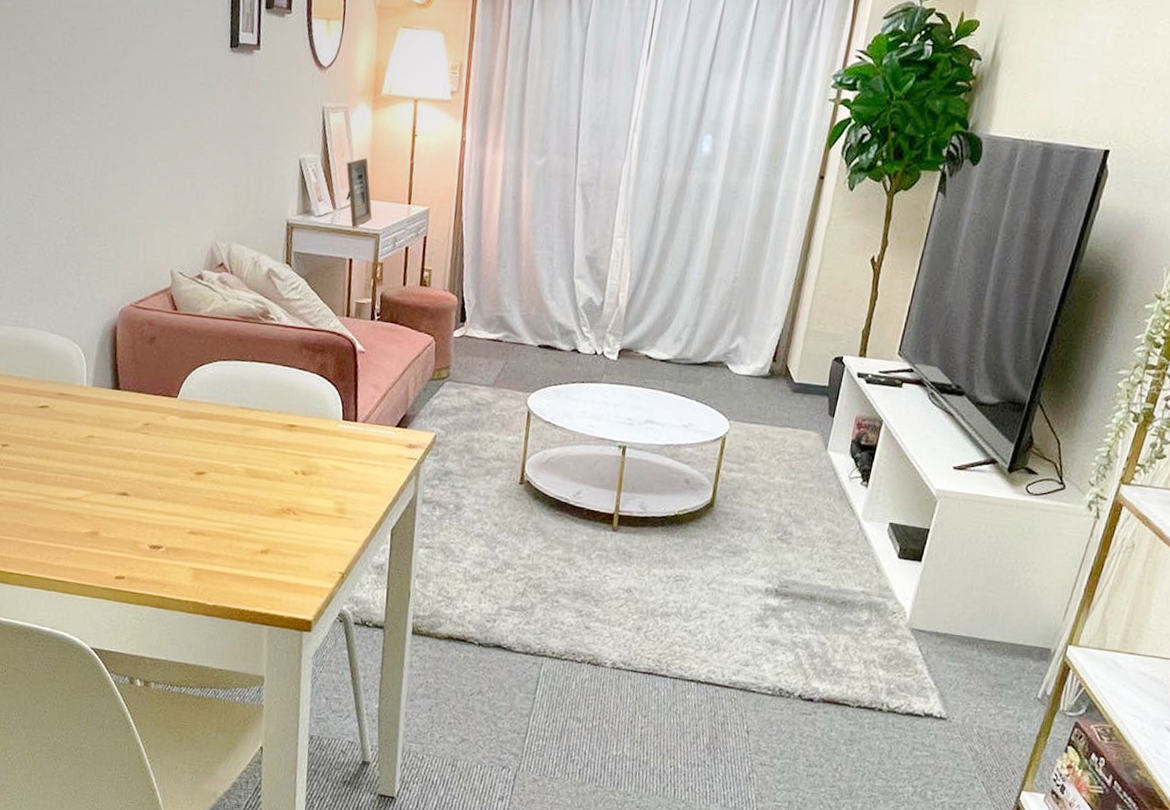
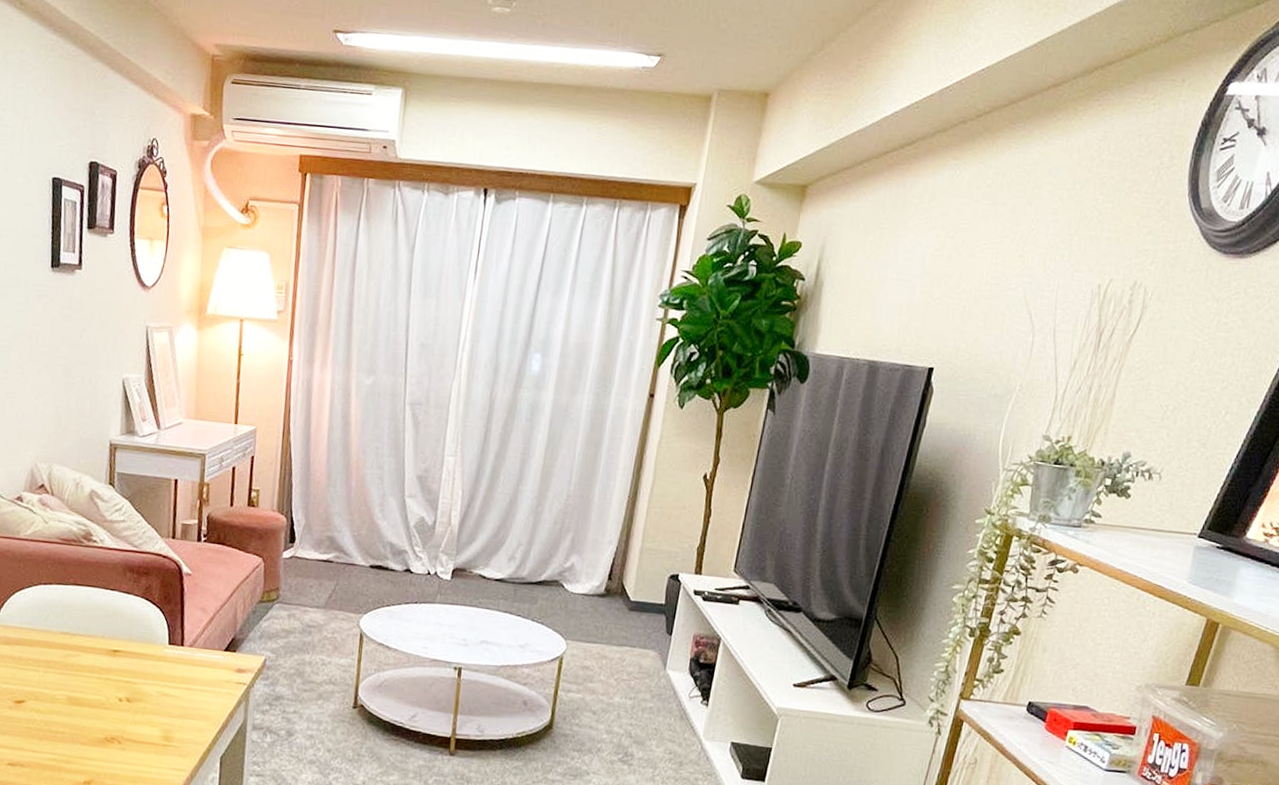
picture frame: present [346,158,372,228] -> none [170,377,198,448]

